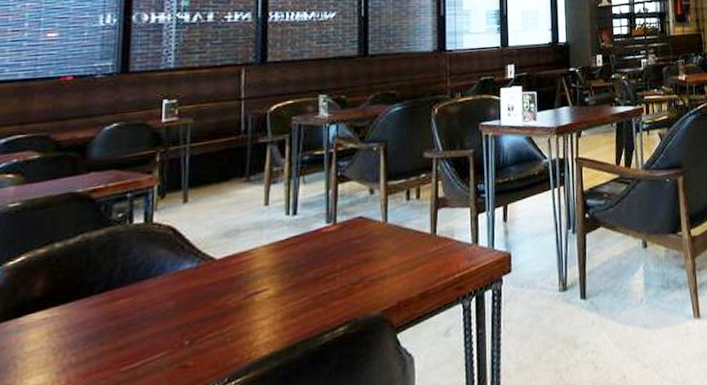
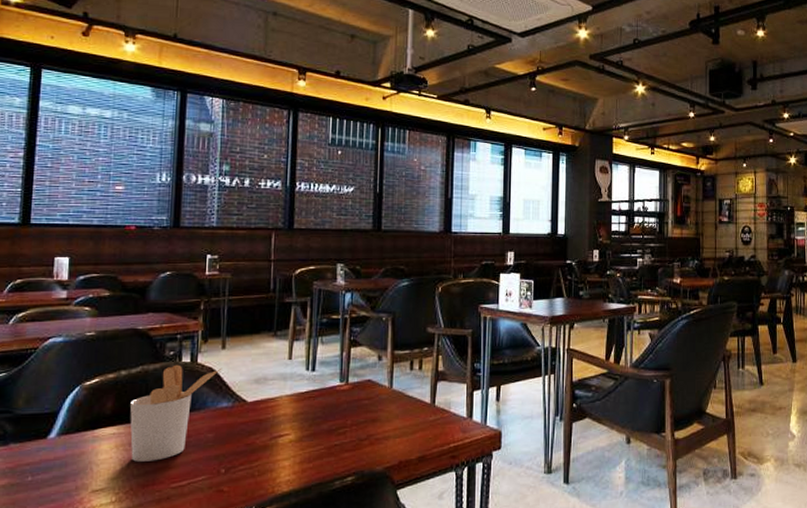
utensil holder: none [66,224,184,349] -> present [130,364,222,462]

